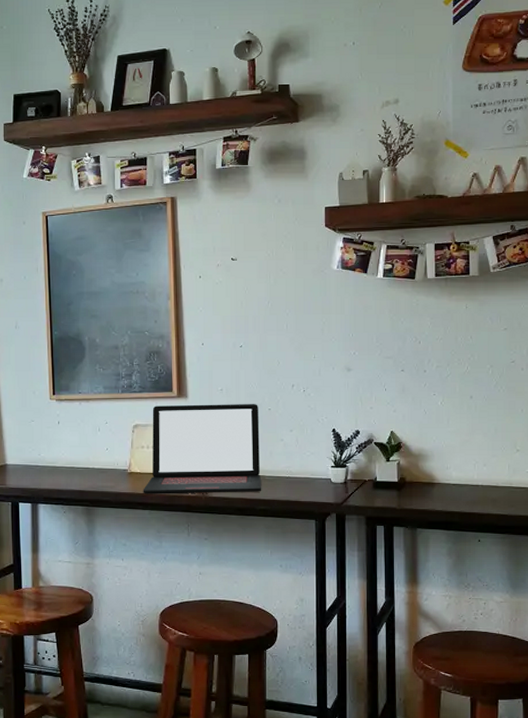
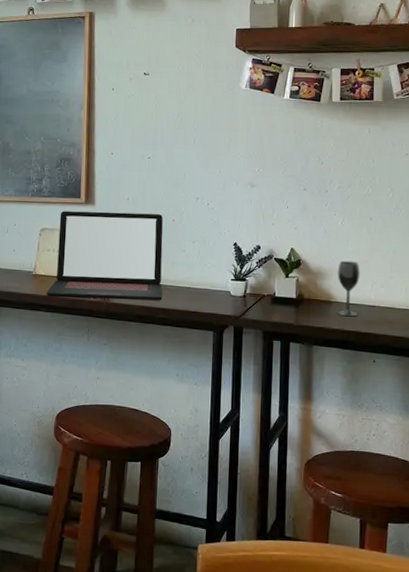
wine glass: none [439,441,462,498] -> present [337,260,360,317]

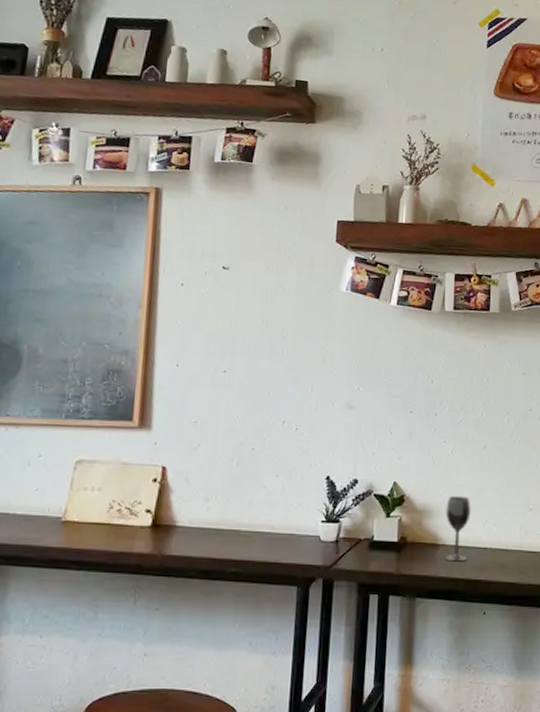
laptop: present [46,211,163,301] -> none [79,437,240,551]

